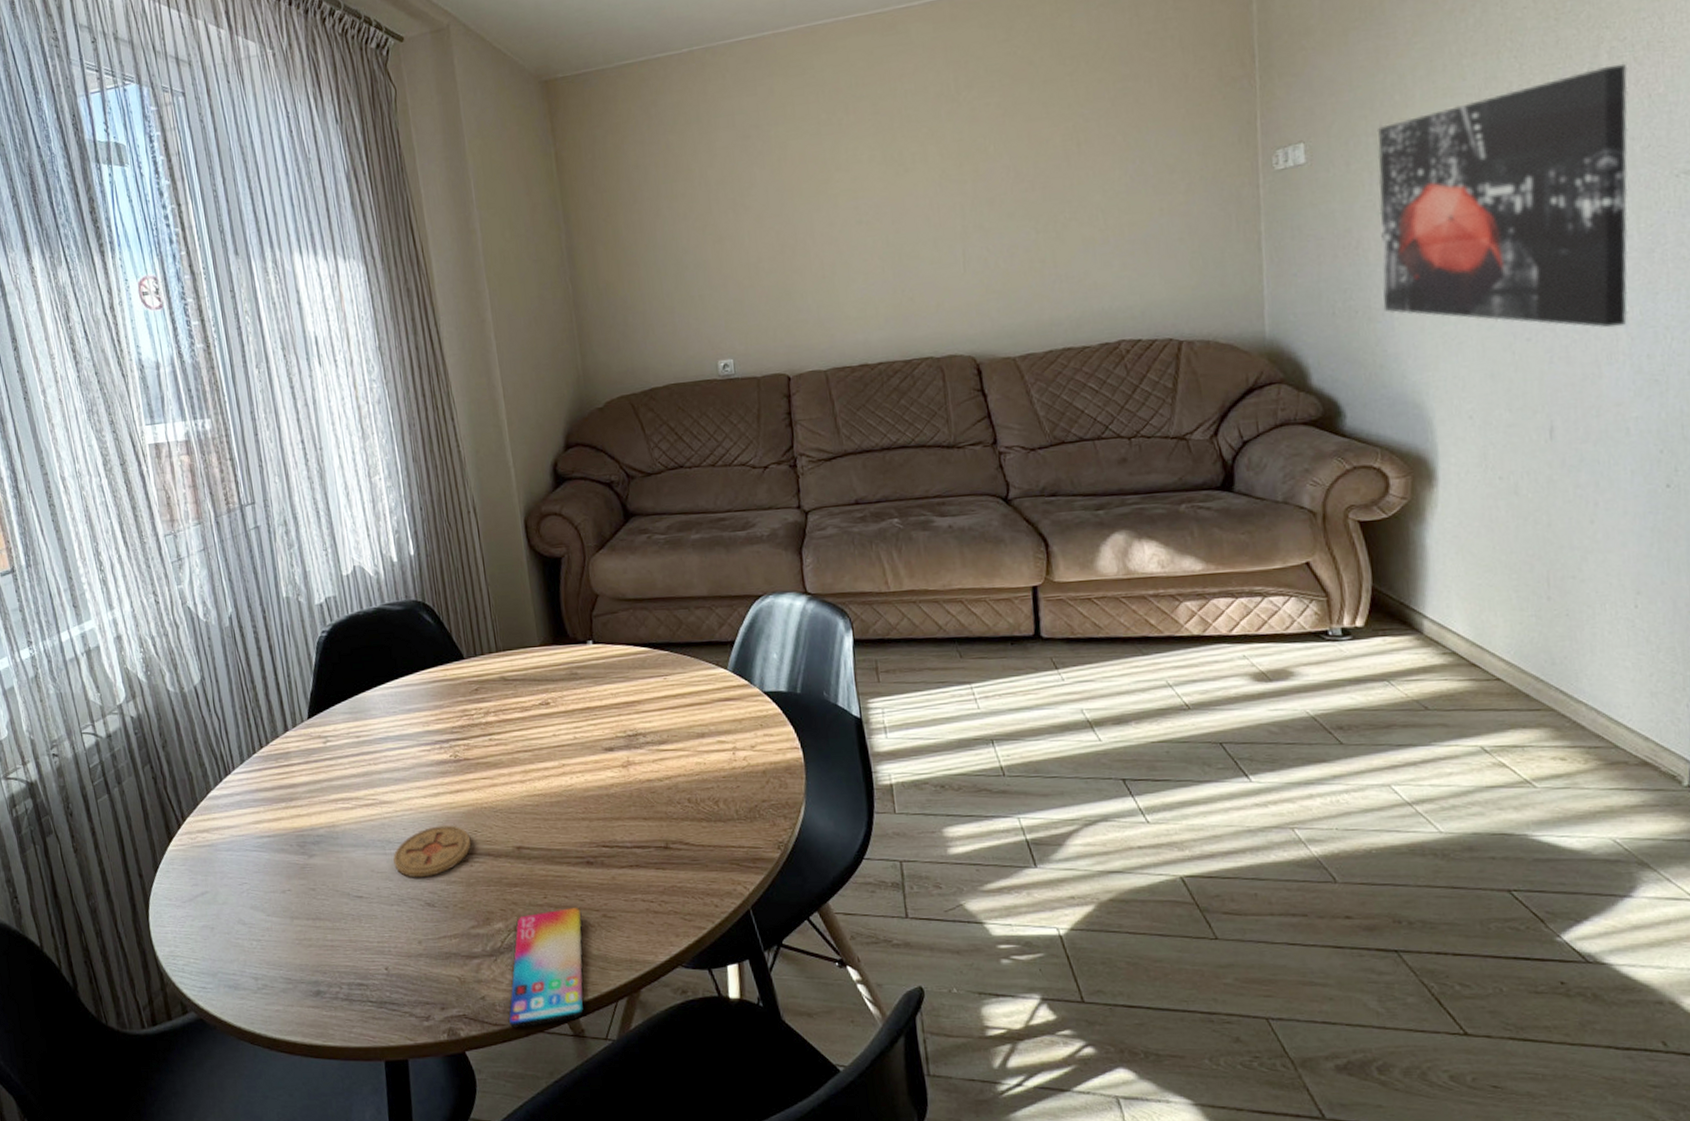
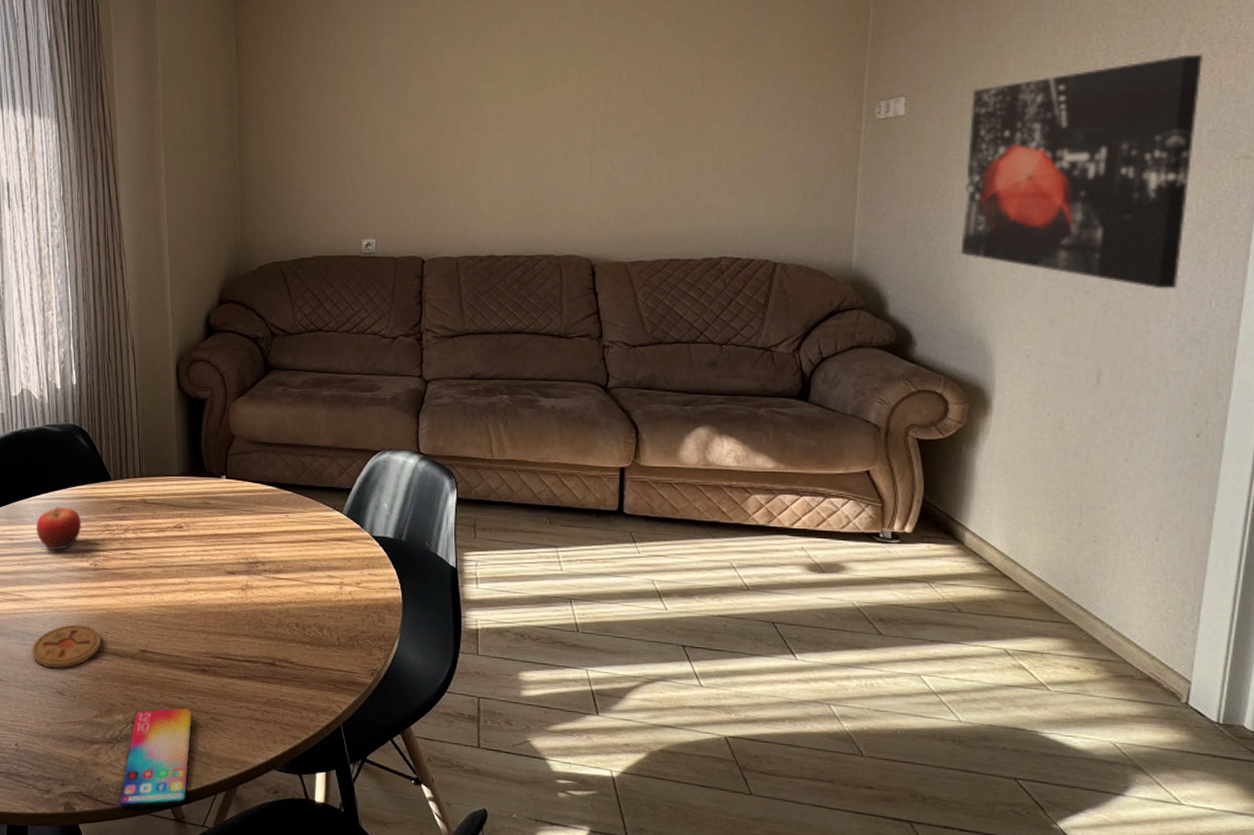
fruit: none [384,694,436,744] -> present [36,507,82,550]

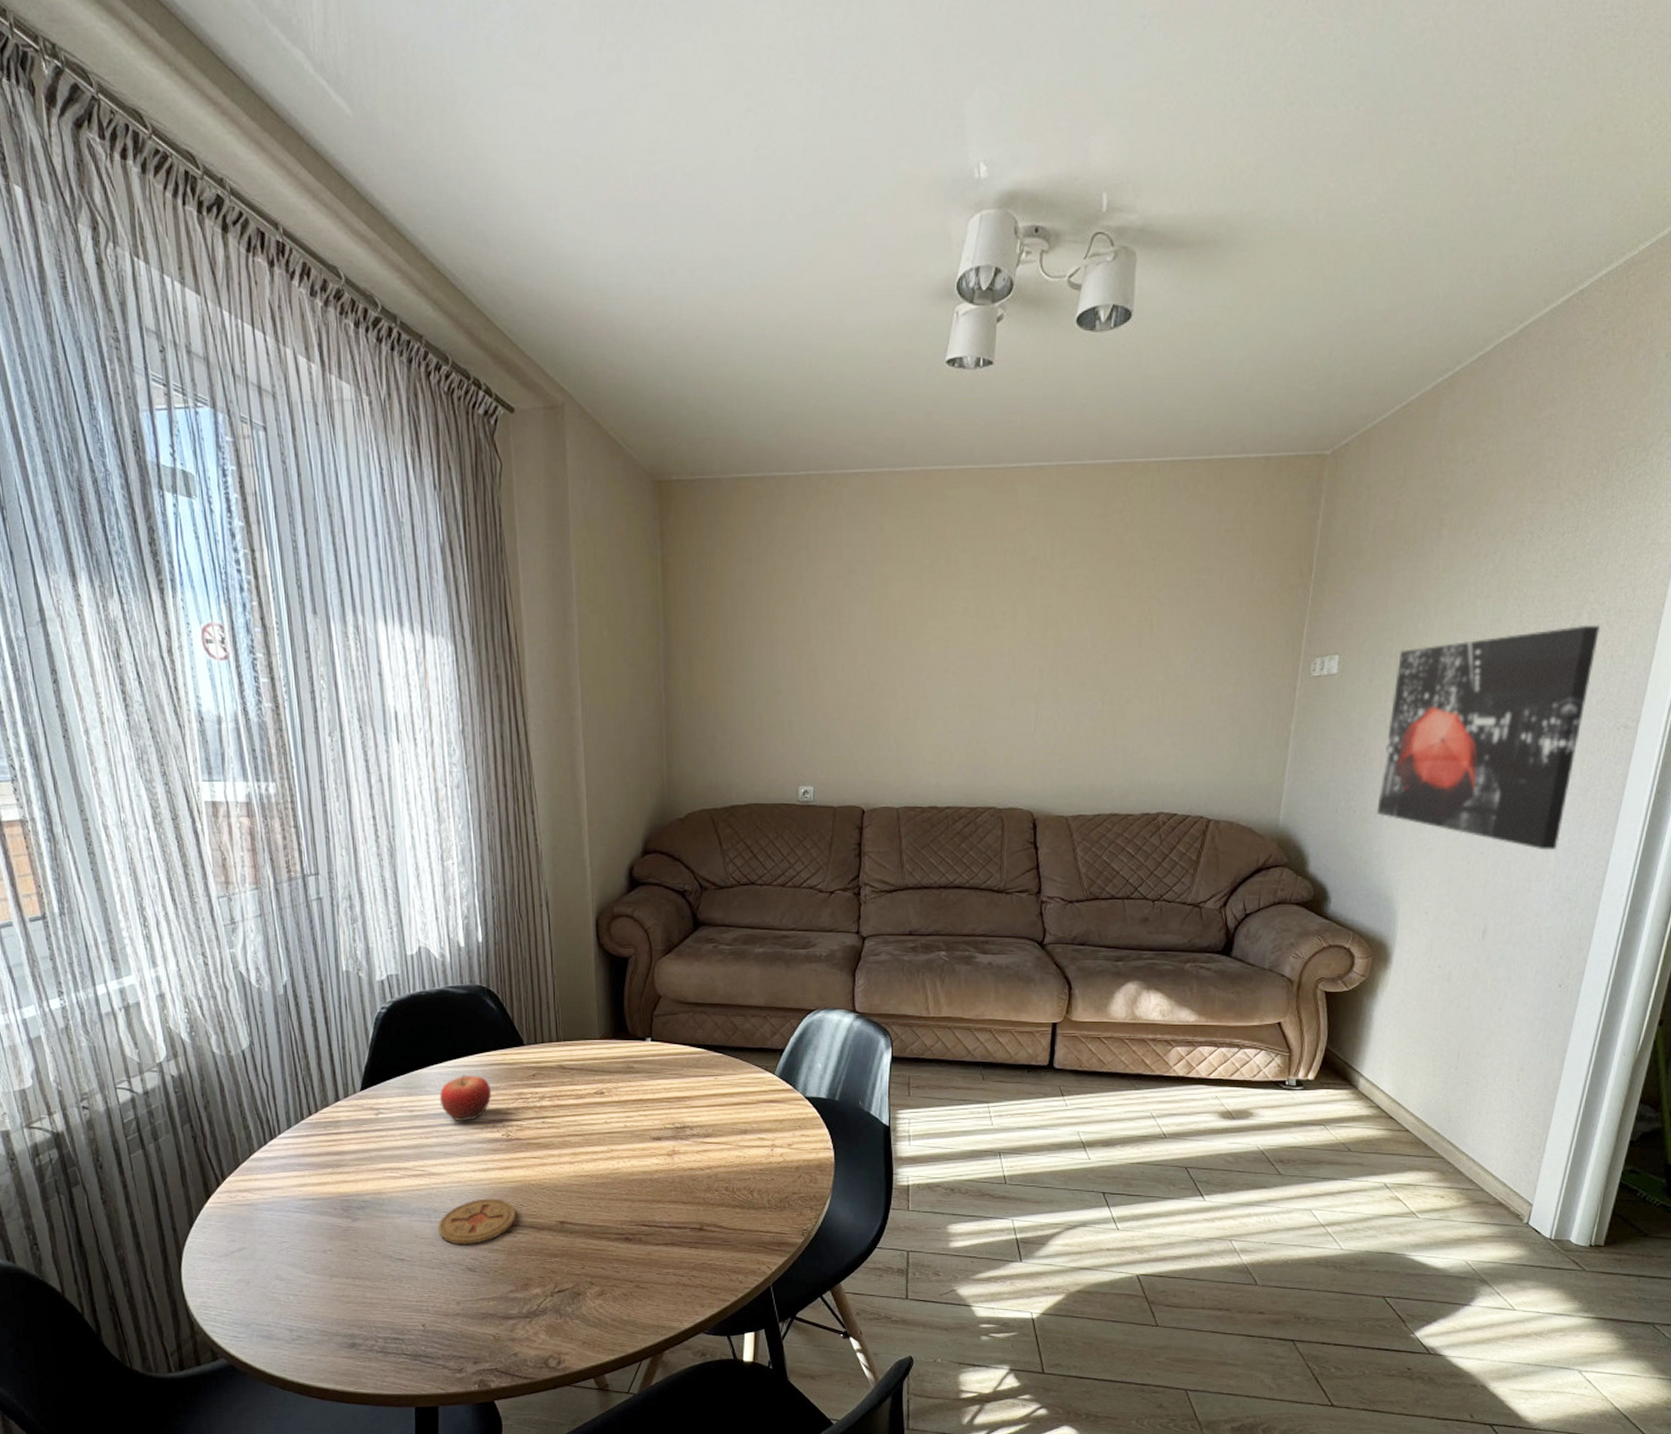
smartphone: present [120,708,192,809] -> none [539,1278,616,1381]

